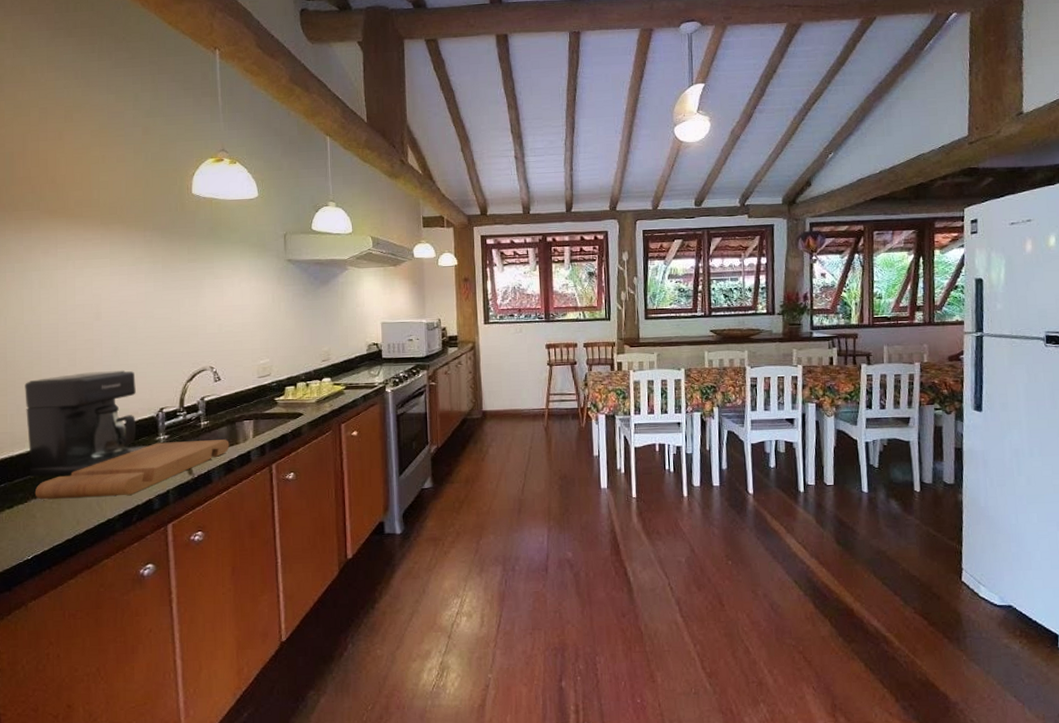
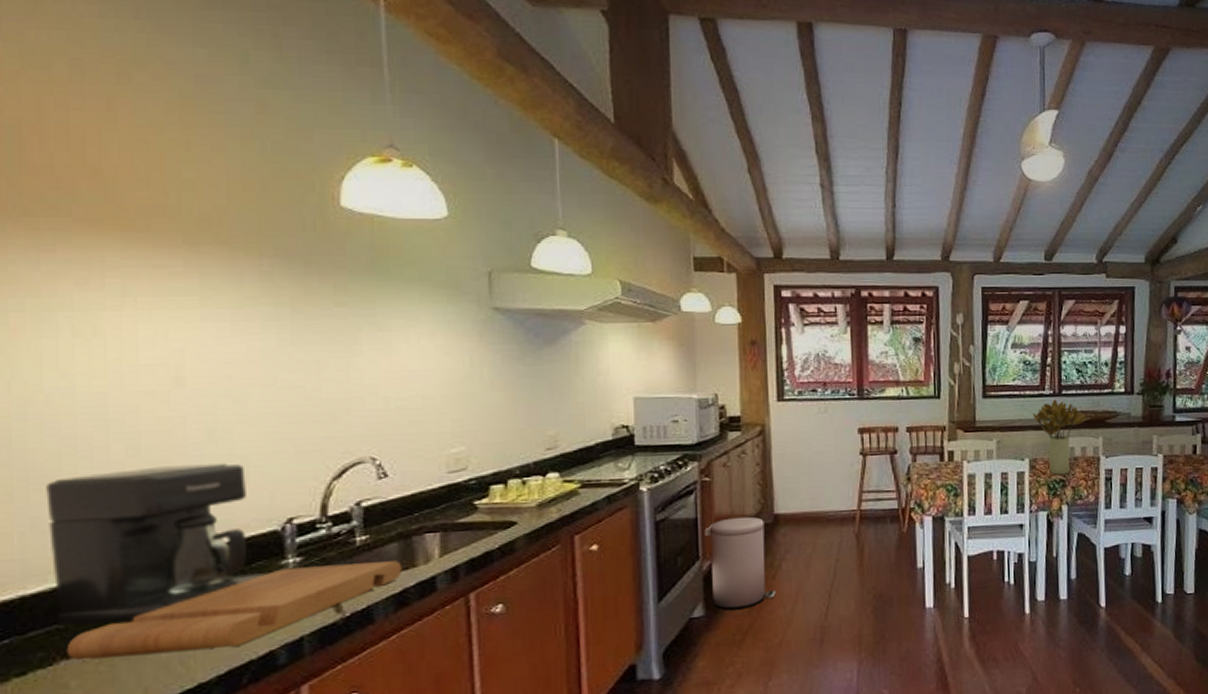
pedal bin: none [432,412,485,484] -> present [704,516,776,610]
flower bouquet: none [687,320,737,382] -> present [1032,399,1091,475]

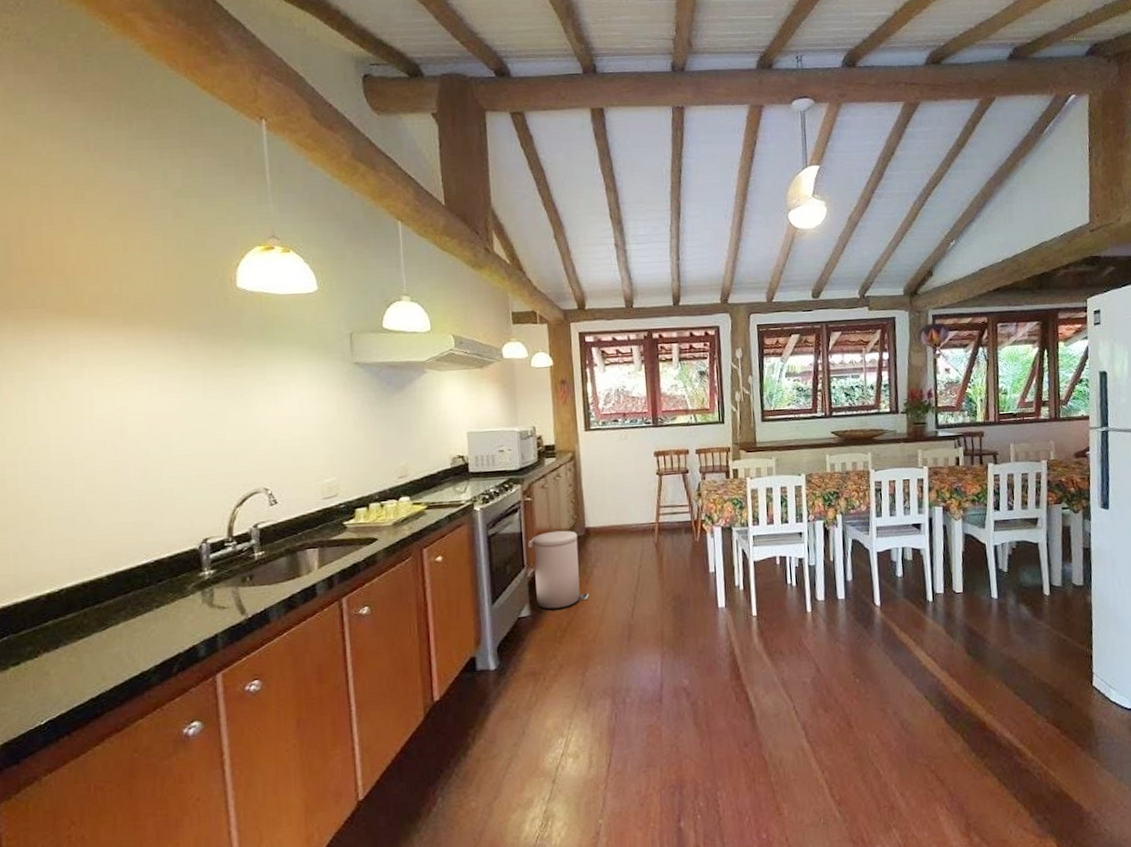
coffee maker: present [46,463,269,628] -> none [31,496,191,628]
cutting board: present [66,561,402,661] -> none [47,572,290,654]
flower bouquet: present [1032,399,1091,475] -> none [807,421,860,488]

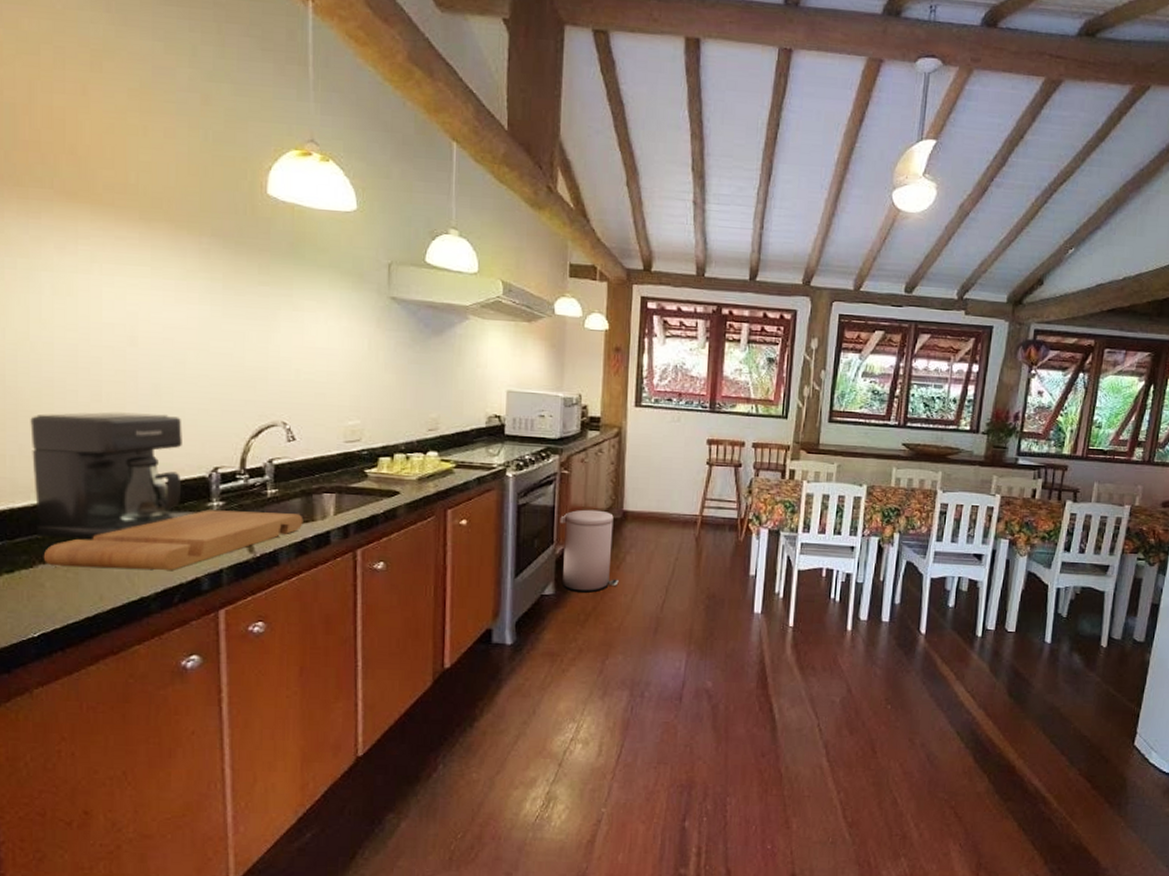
coffee maker: none [31,496,191,628] -> present [30,412,198,540]
cutting board: none [47,572,290,654] -> present [43,509,303,570]

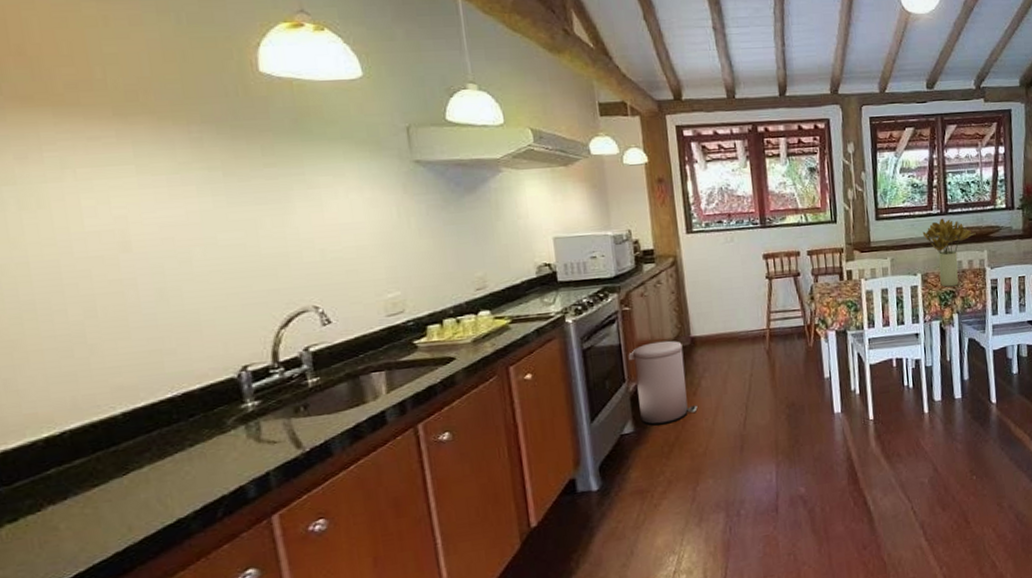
coffee maker: present [30,412,198,540] -> none [12,319,231,477]
cutting board: present [43,509,303,570] -> none [51,399,354,505]
flower bouquet: none [875,431,933,504] -> present [922,218,976,287]

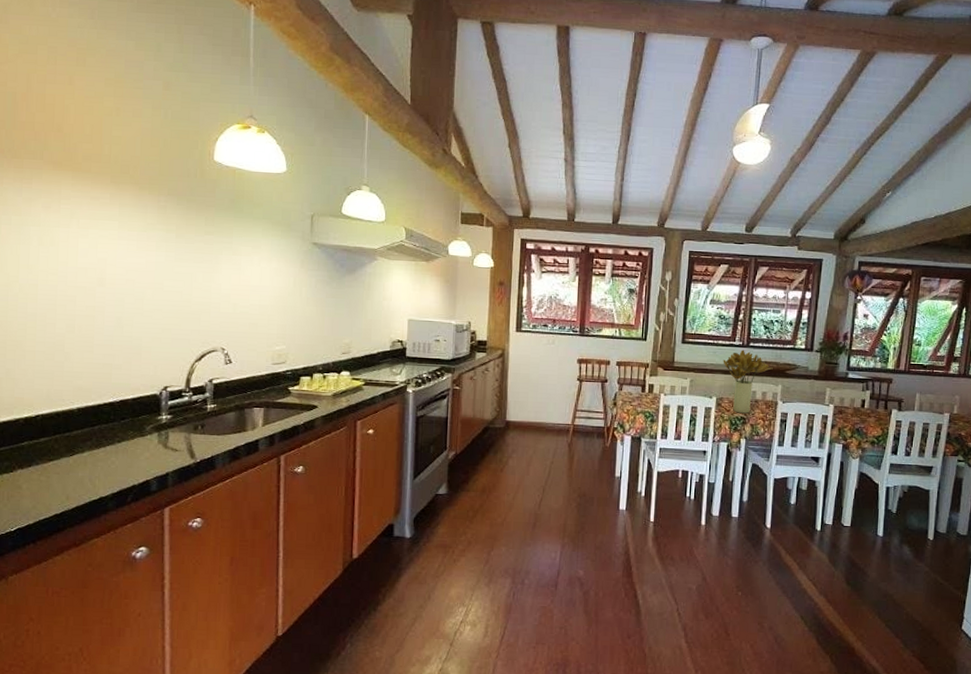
pedal bin: present [628,340,698,426] -> none [452,420,502,492]

